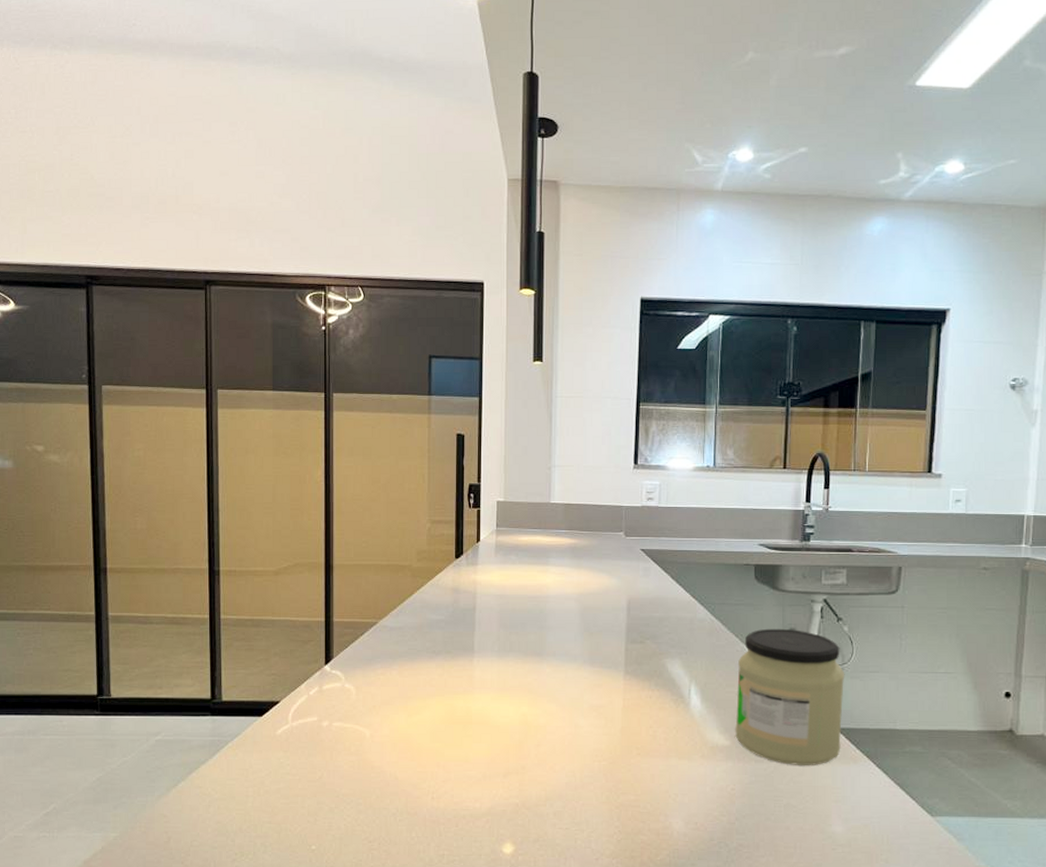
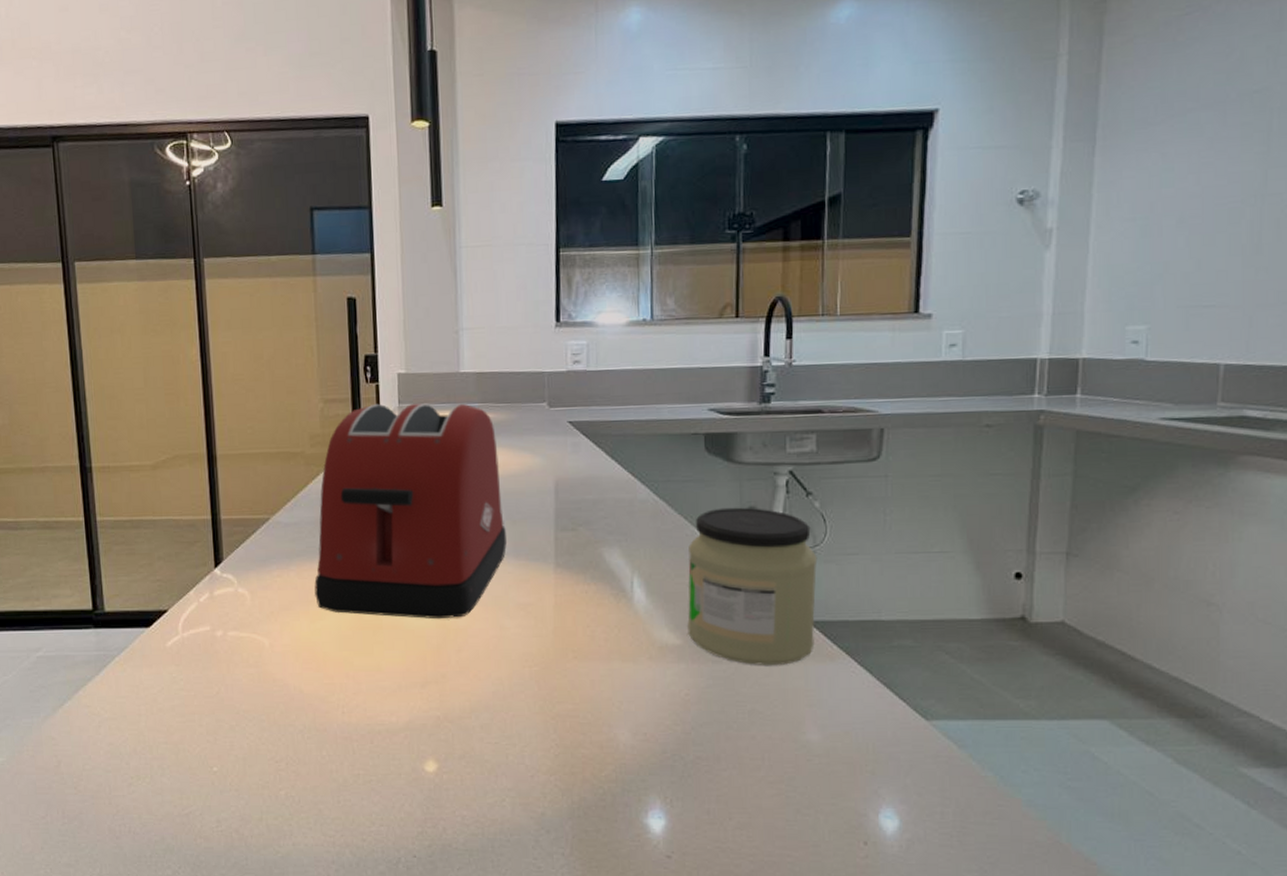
toaster: none [414,526,584,717] -> present [314,403,507,620]

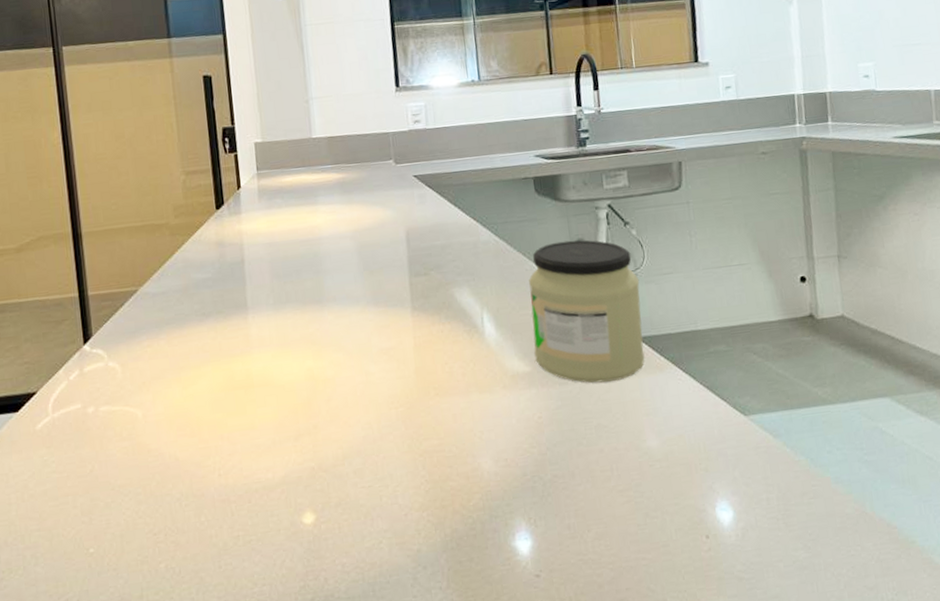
toaster: present [314,403,507,620] -> none [185,166,366,376]

